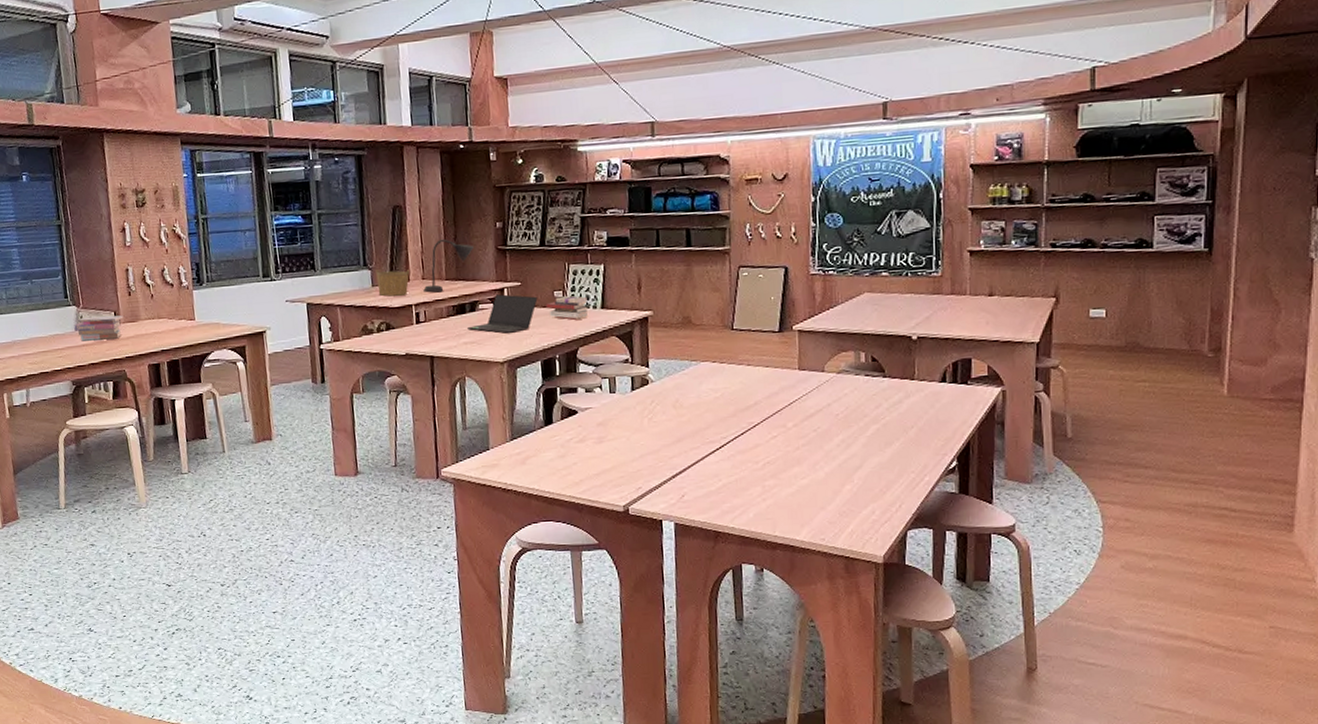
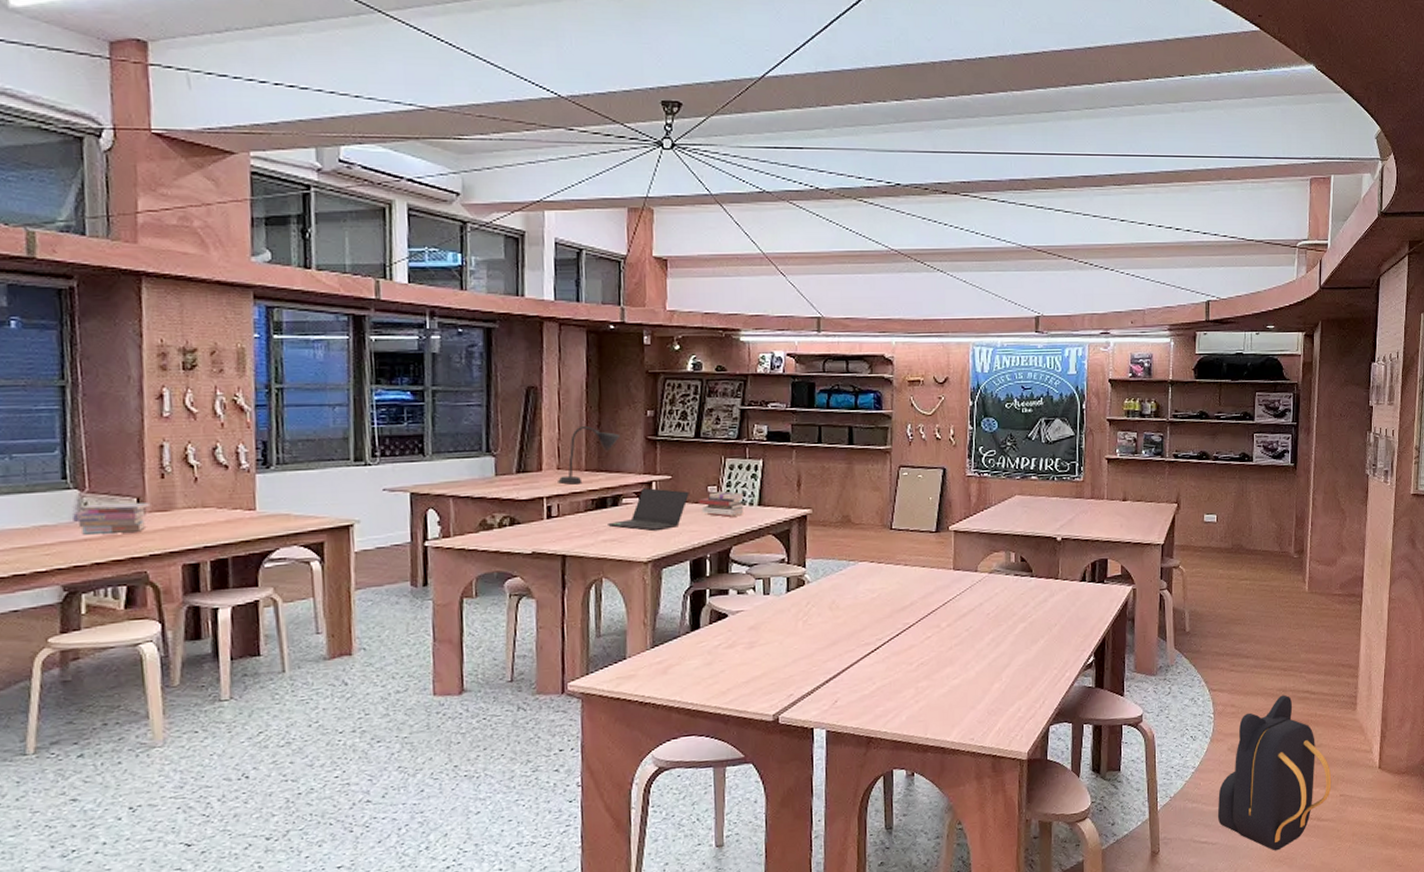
basket: present [376,269,410,297] -> none [501,457,543,488]
backpack: none [1108,510,1258,681] -> present [1217,694,1332,851]

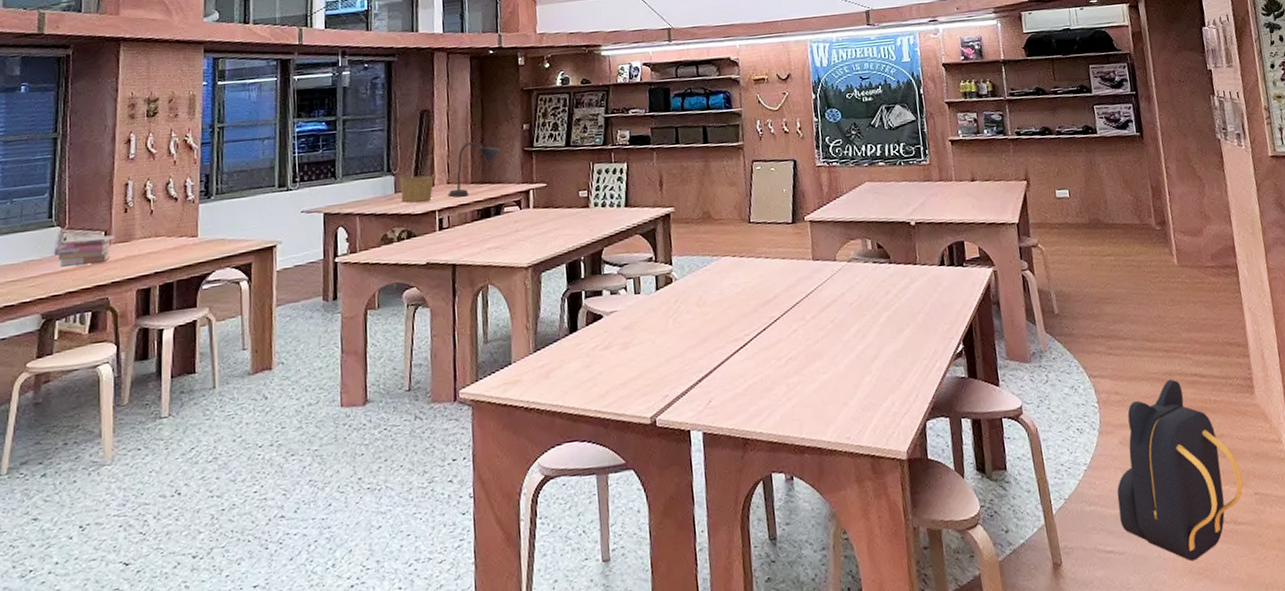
basket: none [501,457,543,488] -> present [399,174,435,203]
laptop: present [608,488,689,532] -> none [492,196,563,237]
books: present [698,491,745,517] -> none [570,195,613,220]

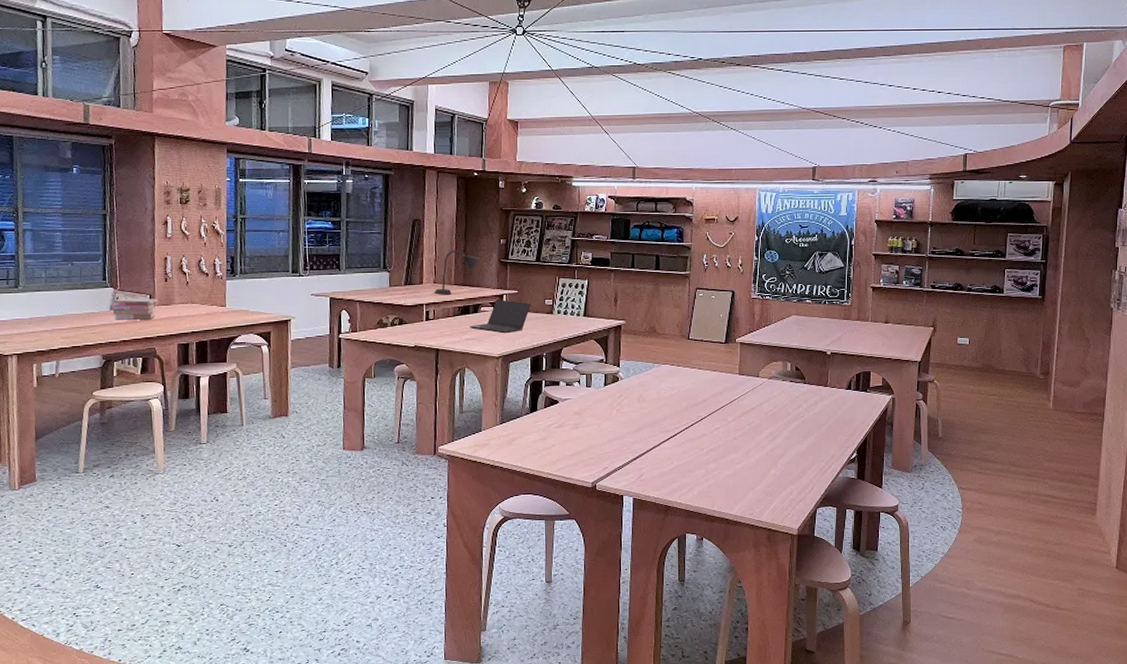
basket: present [399,174,435,203] -> none [394,272,424,296]
laptop: none [492,196,563,237] -> present [470,300,531,334]
backpack: present [1117,379,1243,562] -> none [963,497,1071,632]

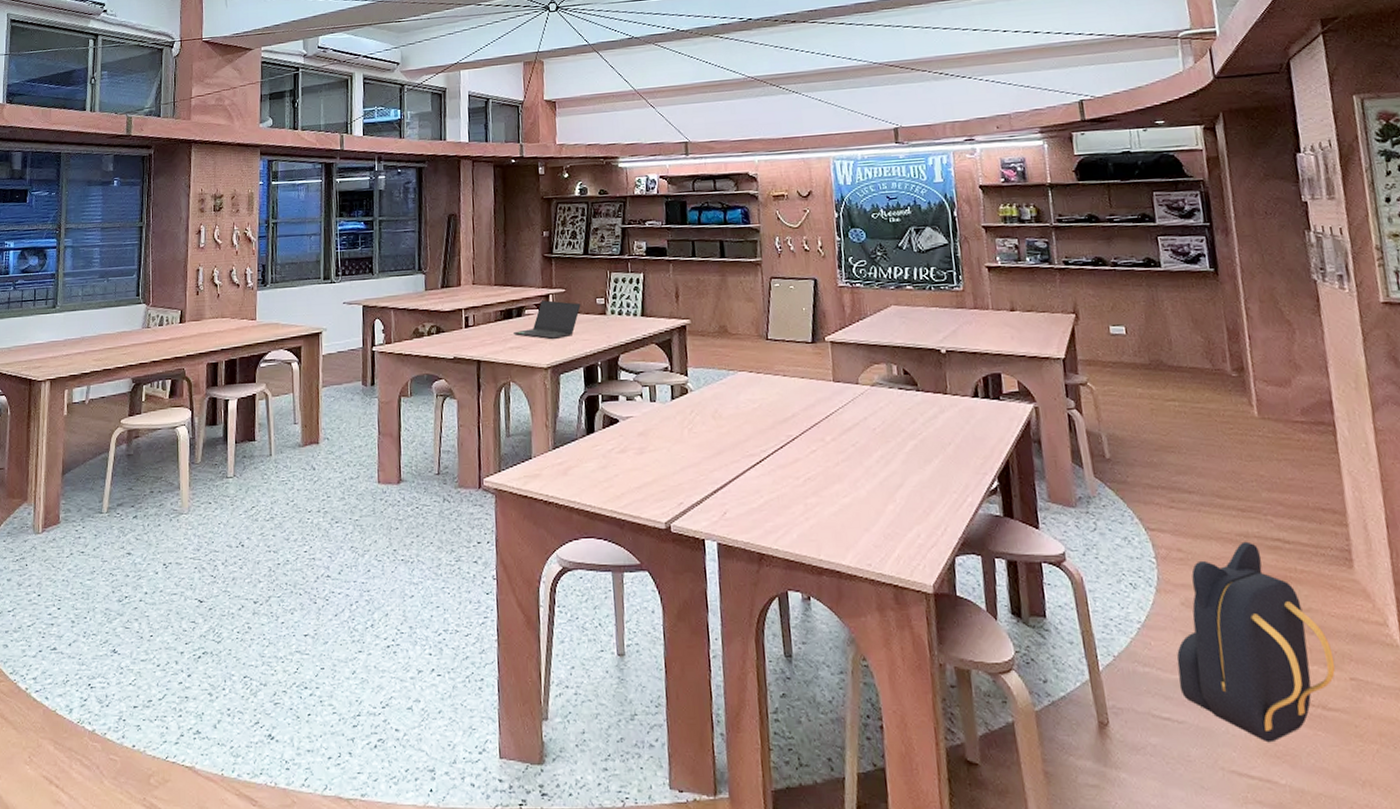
books: present [109,298,158,320] -> none [141,314,189,339]
desk lamp: present [434,250,480,295] -> none [473,246,522,298]
backpack: none [963,497,1071,632] -> present [1176,541,1336,743]

